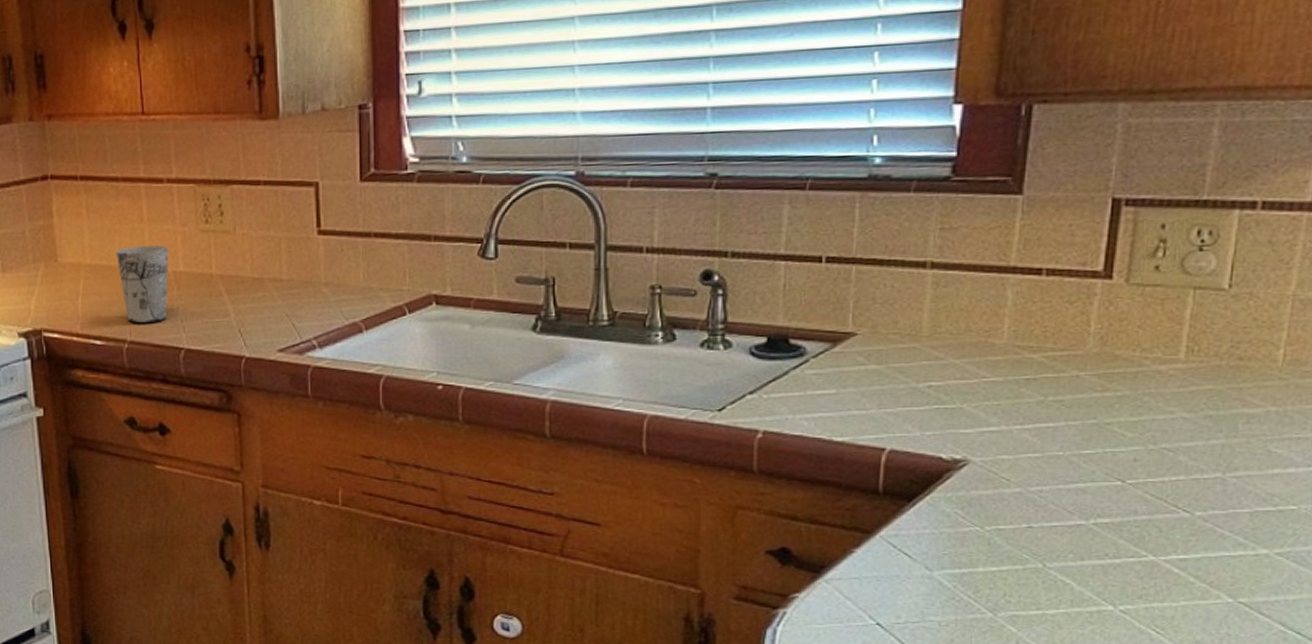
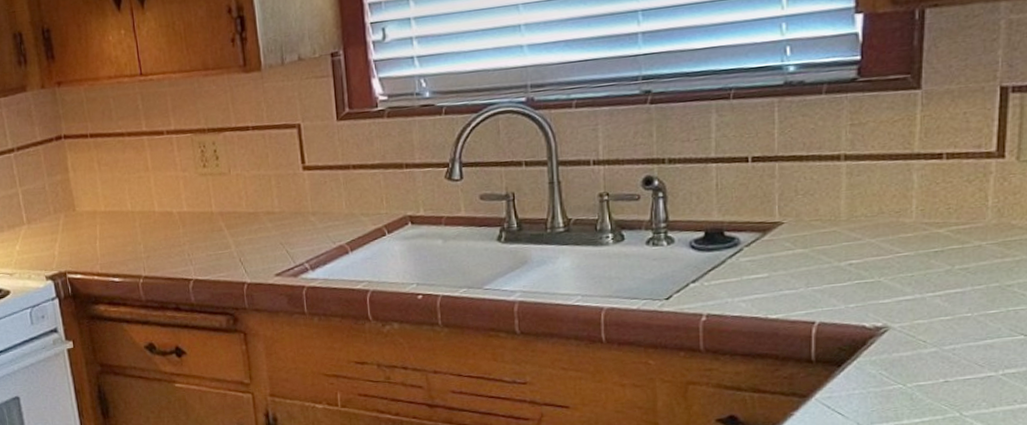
cup: present [116,244,169,324] -> none [126,189,175,261]

